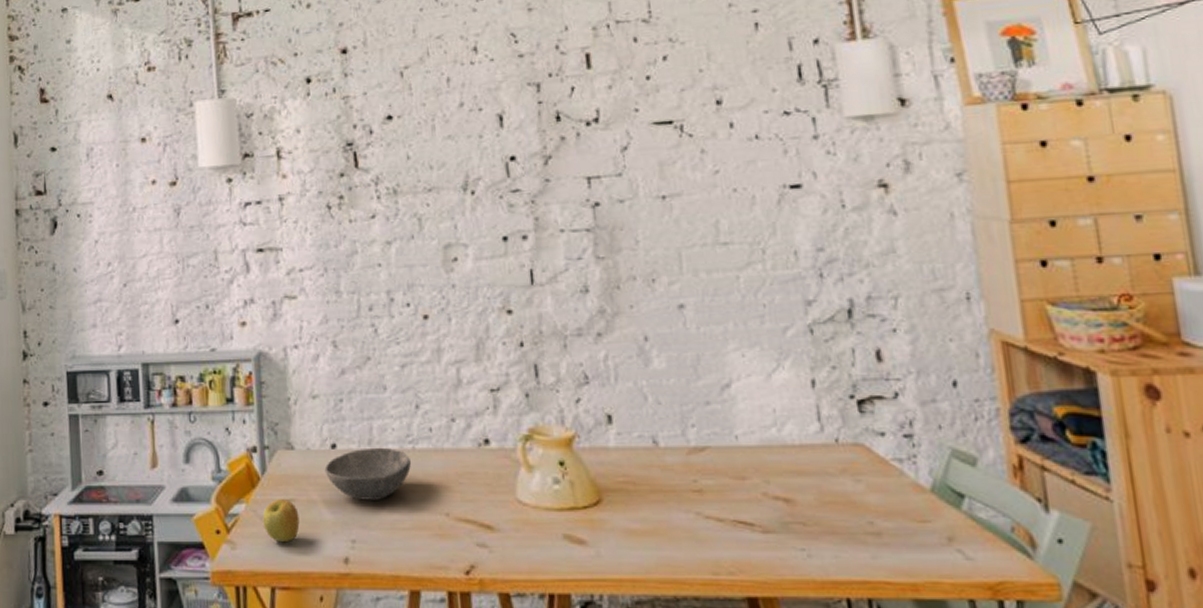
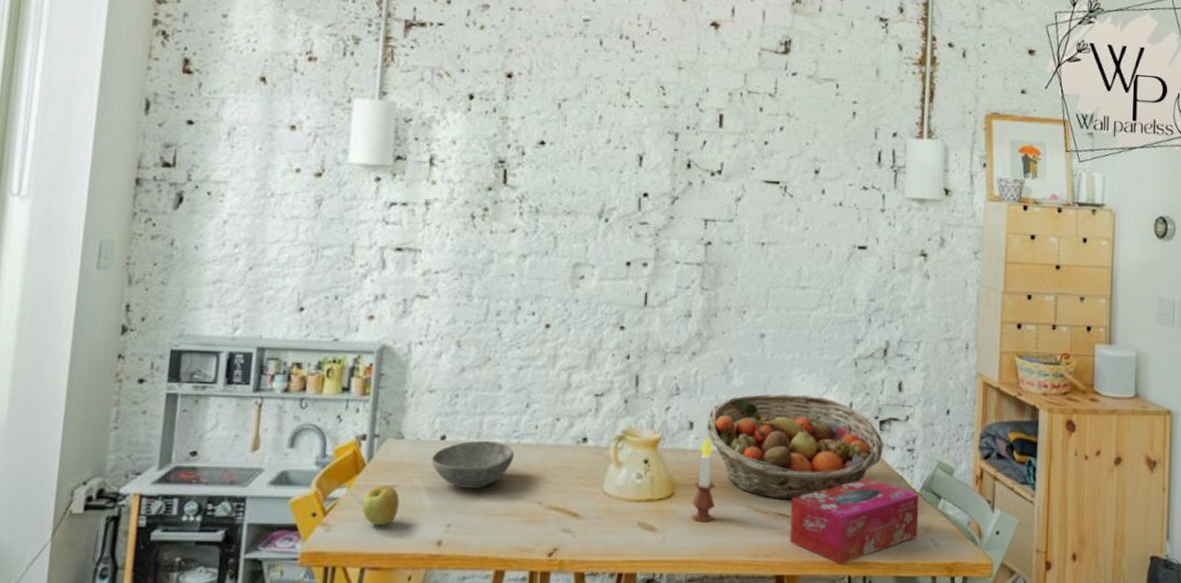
candle: none [623,429,655,533] -> present [691,435,716,522]
fruit basket: none [627,374,869,504] -> present [706,394,883,500]
tissue box: none [752,473,938,584] -> present [789,477,920,564]

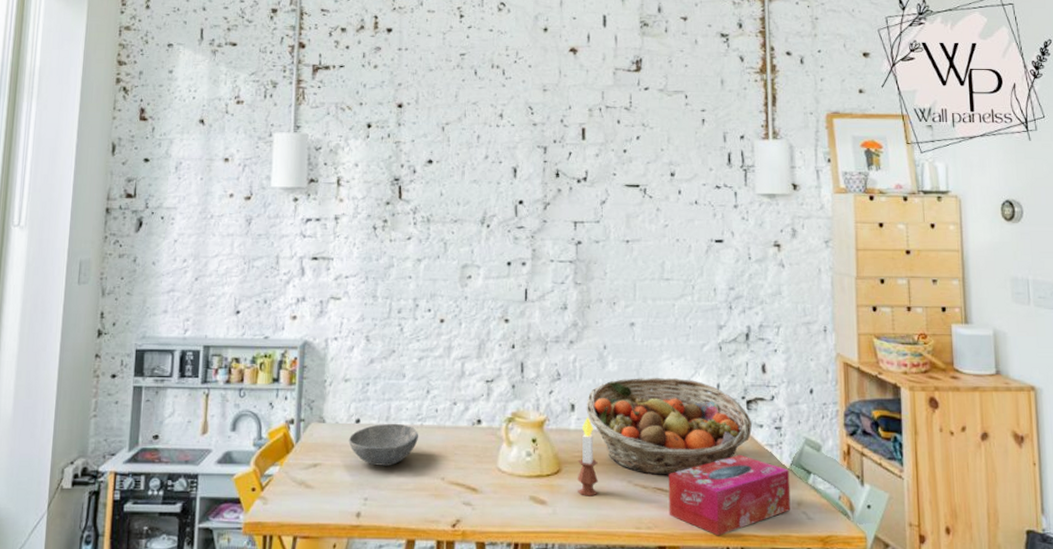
apple: present [361,484,400,526] -> none [292,462,323,500]

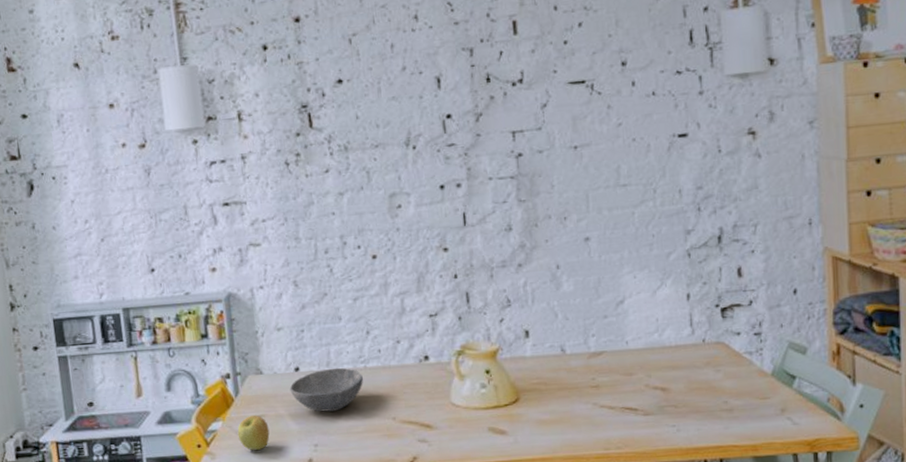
apple: none [292,462,323,500] -> present [237,415,270,451]
candle: present [578,416,598,496] -> none [537,341,561,423]
fruit basket: present [586,377,752,475] -> none [541,292,728,395]
tissue box: present [668,454,791,536] -> none [637,365,774,450]

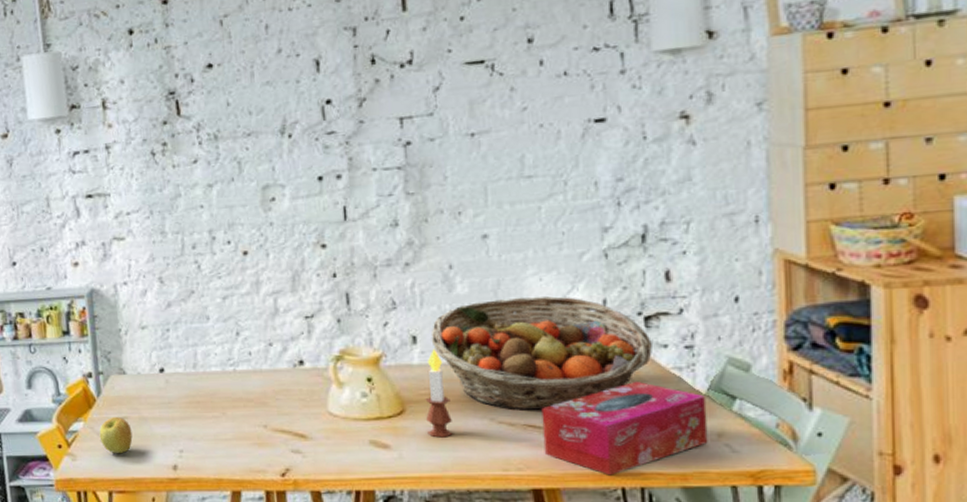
bowl: present [289,367,364,412] -> none [154,370,233,416]
candle: none [537,341,561,423] -> present [425,348,453,438]
fruit basket: none [541,292,728,395] -> present [431,296,652,410]
tissue box: none [637,365,774,450] -> present [541,381,708,476]

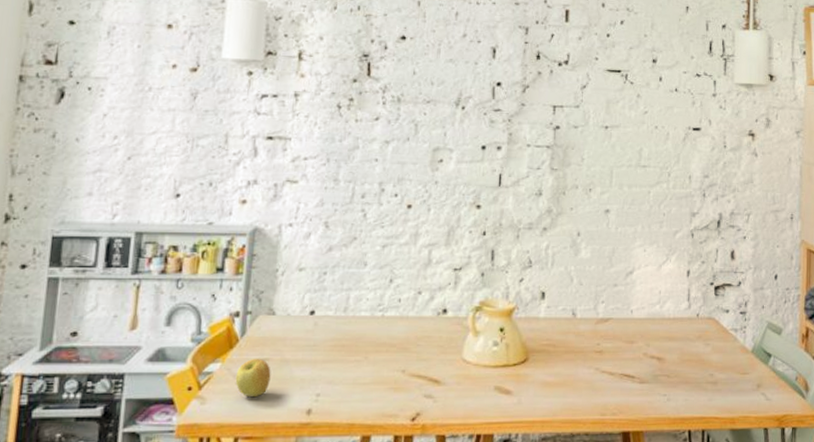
candle: present [425,348,453,438] -> none [544,304,566,385]
fruit basket: present [431,296,652,410] -> none [556,264,718,361]
tissue box: present [541,381,708,476] -> none [634,339,752,420]

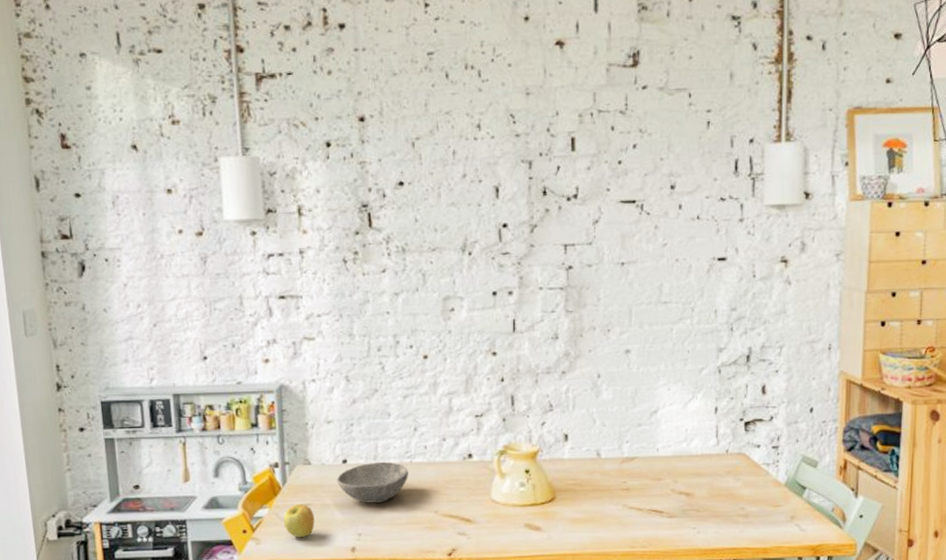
bowl: none [300,314,380,360] -> present [336,461,409,503]

